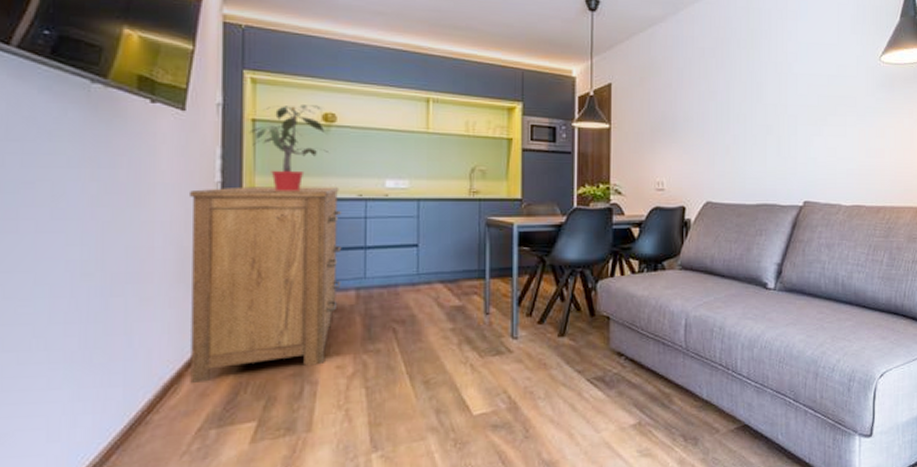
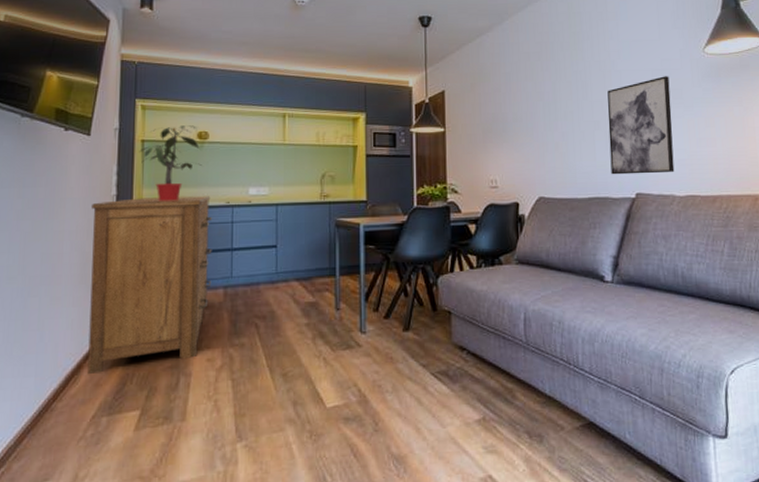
wall art: none [781,83,844,182] -> present [607,76,675,175]

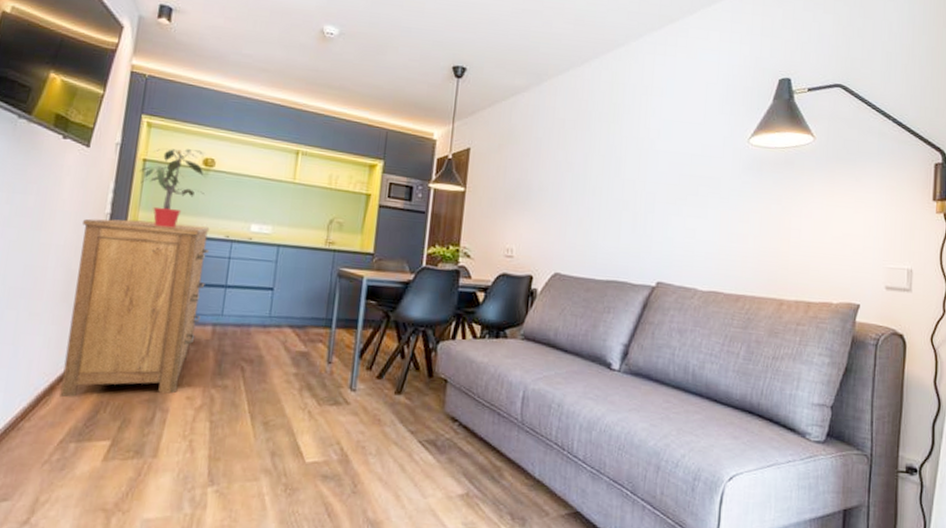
wall art: present [607,76,675,175] -> none [633,162,708,265]

